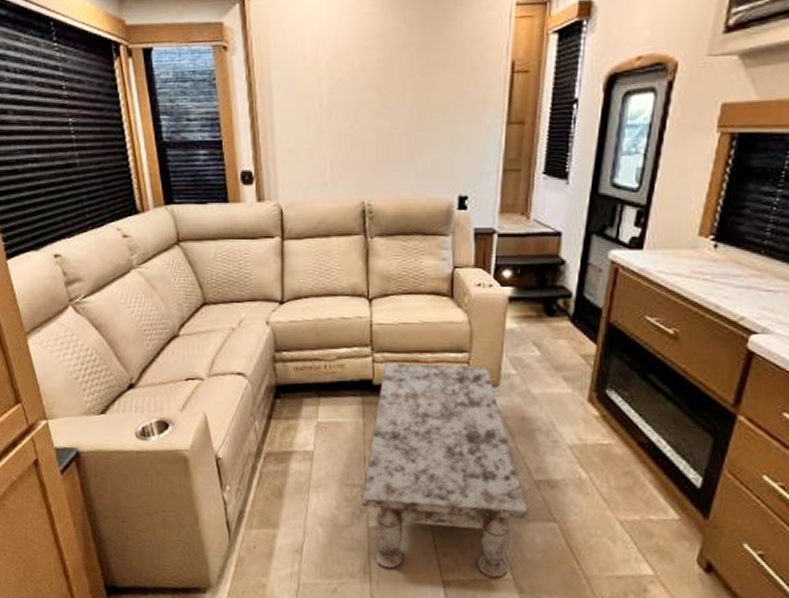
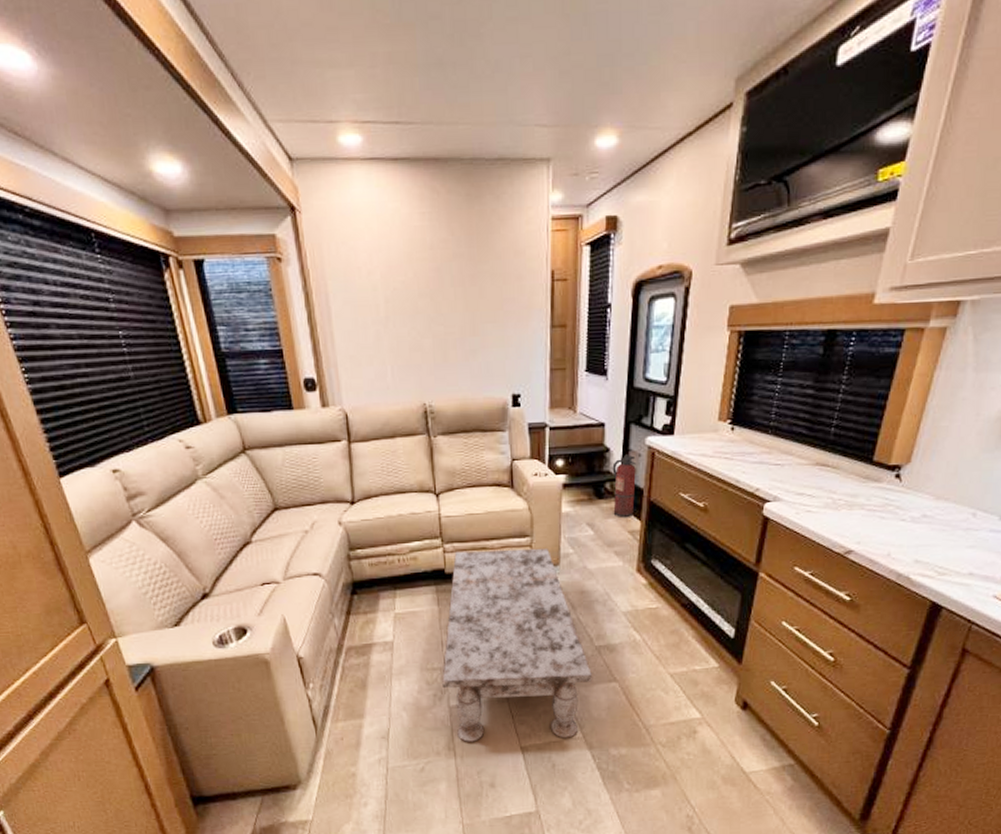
fire extinguisher: none [564,268,596,340] -> present [612,454,636,518]

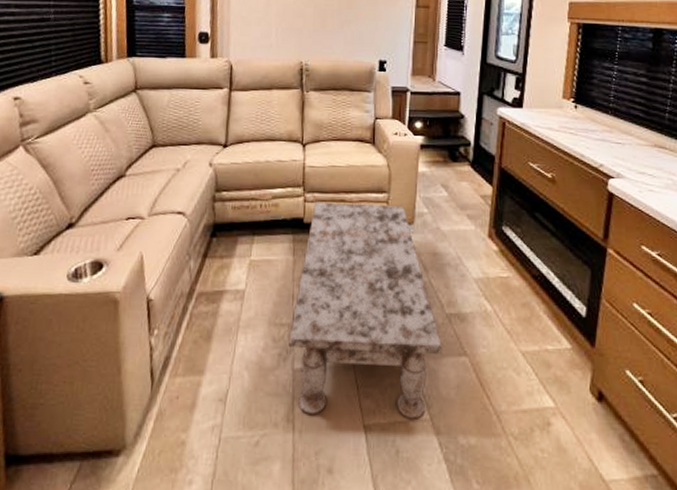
fire extinguisher: present [612,454,636,518] -> none [466,122,488,183]

